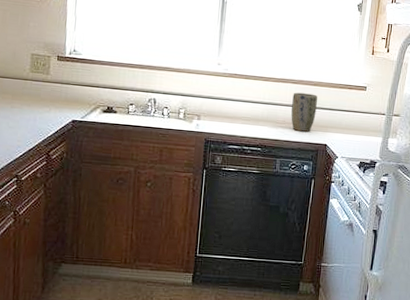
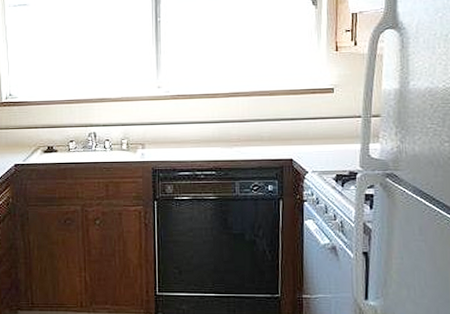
plant pot: present [291,92,317,132] -> none [246,105,276,148]

